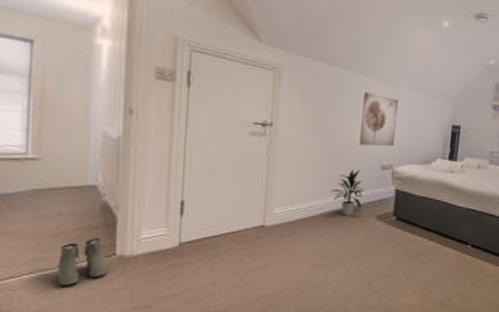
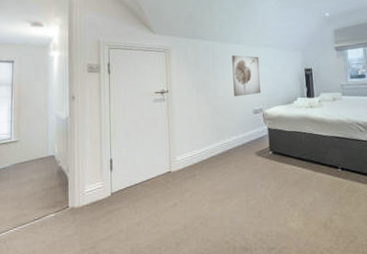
boots: present [57,238,108,287] -> none [31,196,64,237]
indoor plant: present [331,169,364,216] -> none [218,116,243,155]

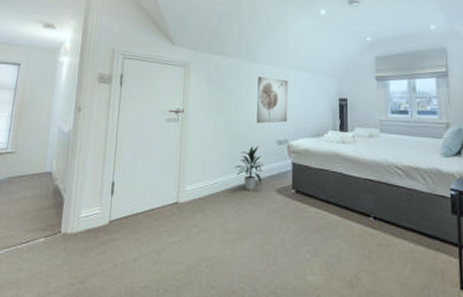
indoor plant: none [218,116,243,155] -> present [234,145,264,190]

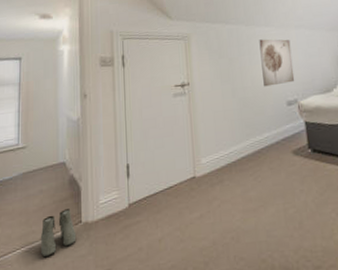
boots: none [17,218,54,263] -> present [40,209,77,258]
indoor plant: present [234,145,264,190] -> none [247,109,277,156]

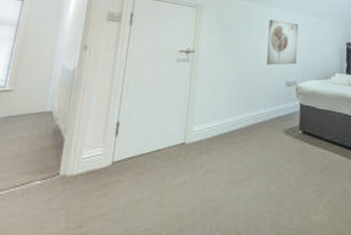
boots: present [40,209,77,258] -> none [9,159,52,207]

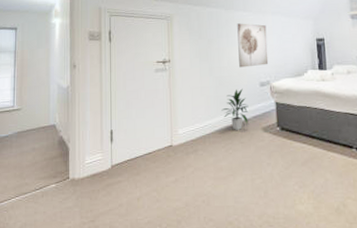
indoor plant: none [243,86,272,131] -> present [221,88,249,130]

